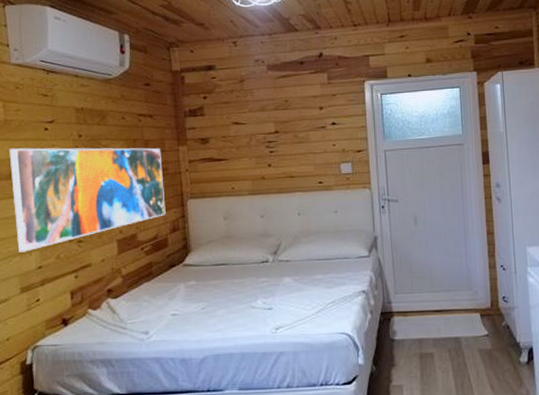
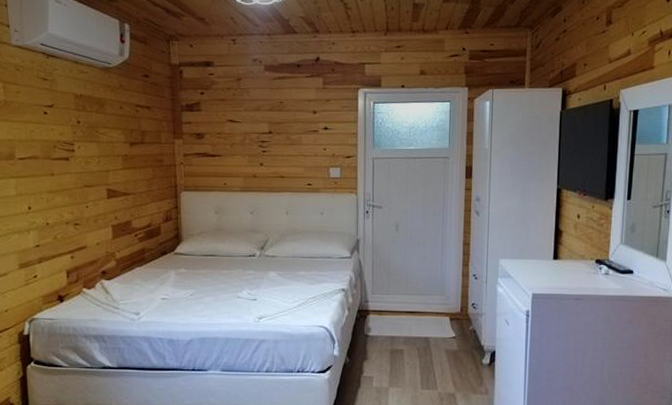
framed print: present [9,148,166,252] -> none [9,130,160,231]

